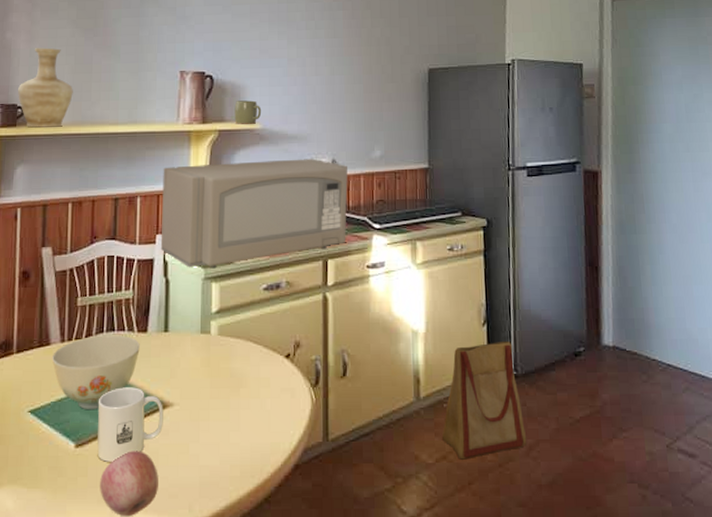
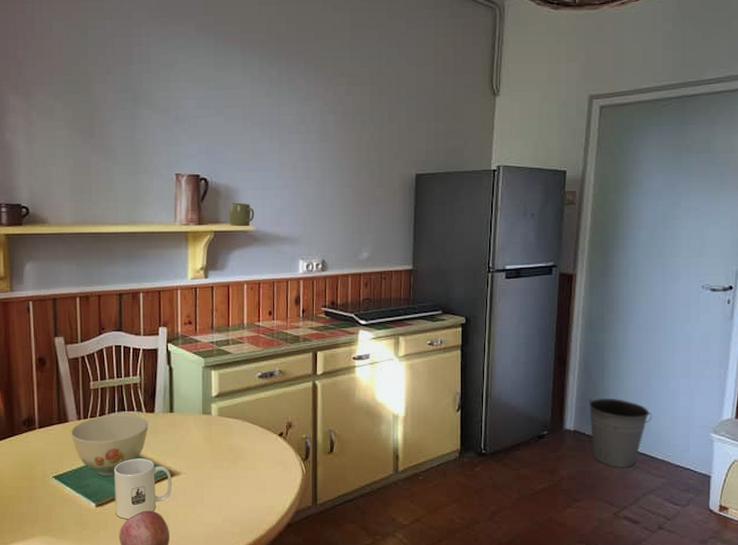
vase: present [17,48,73,128] -> none [20,149,74,227]
microwave: present [160,158,348,269] -> none [163,259,336,358]
shopping bag: present [442,342,527,460] -> none [417,425,492,522]
bucket: none [627,307,698,389] -> present [589,398,652,468]

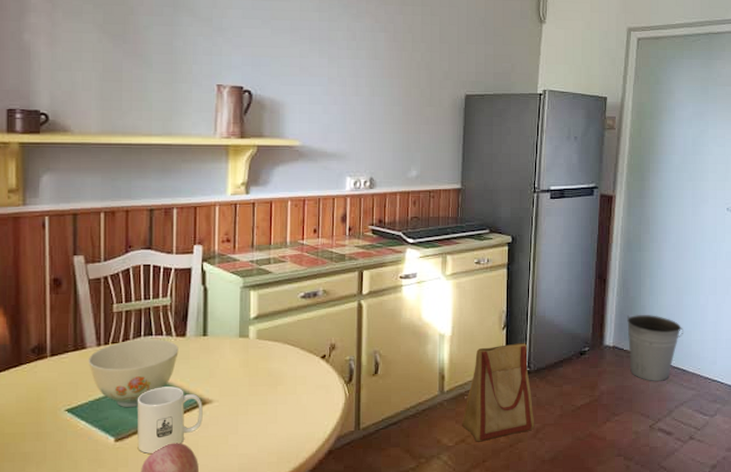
mug: present [229,203,255,227] -> none [273,117,301,142]
shopping bag: none [417,425,492,522] -> present [462,343,535,442]

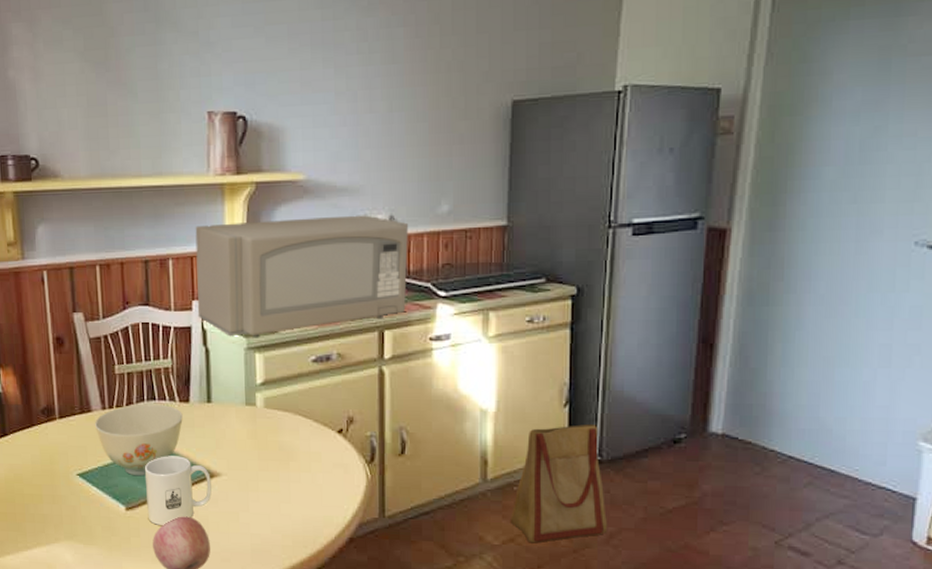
microwave: none [198,176,384,278] -> present [195,215,408,338]
bucket: present [627,314,683,381] -> none [744,392,834,484]

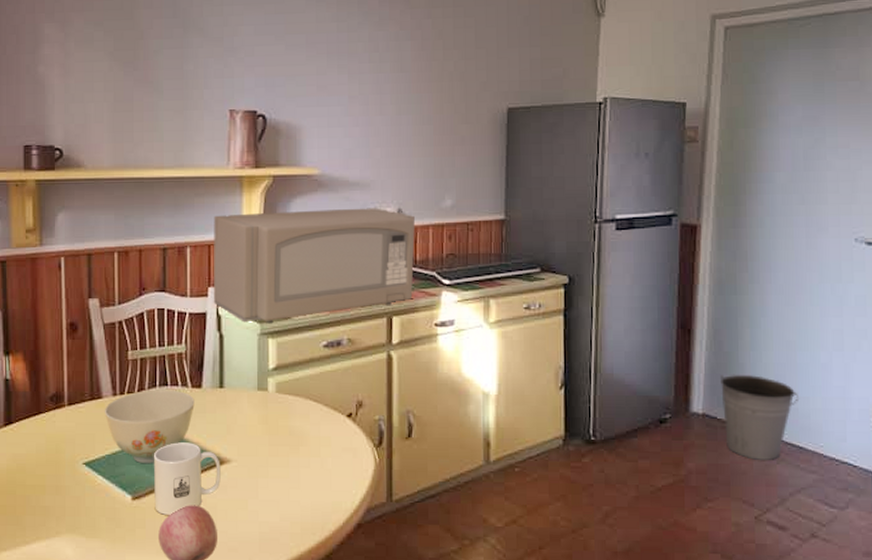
shopping bag: present [511,424,608,544] -> none [513,406,604,524]
bucket: none [744,392,834,484] -> present [720,374,798,460]

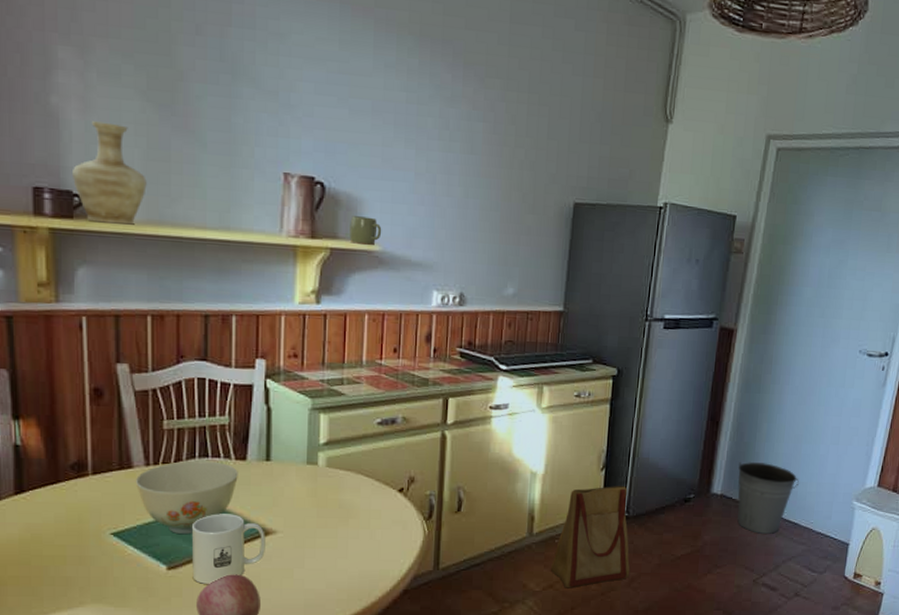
vase: none [54,83,114,171] -> present [71,121,147,225]
microwave: present [213,208,415,324] -> none [261,284,476,399]
mug: none [290,143,320,171] -> present [349,216,382,246]
shopping bag: none [513,406,604,524] -> present [551,486,631,589]

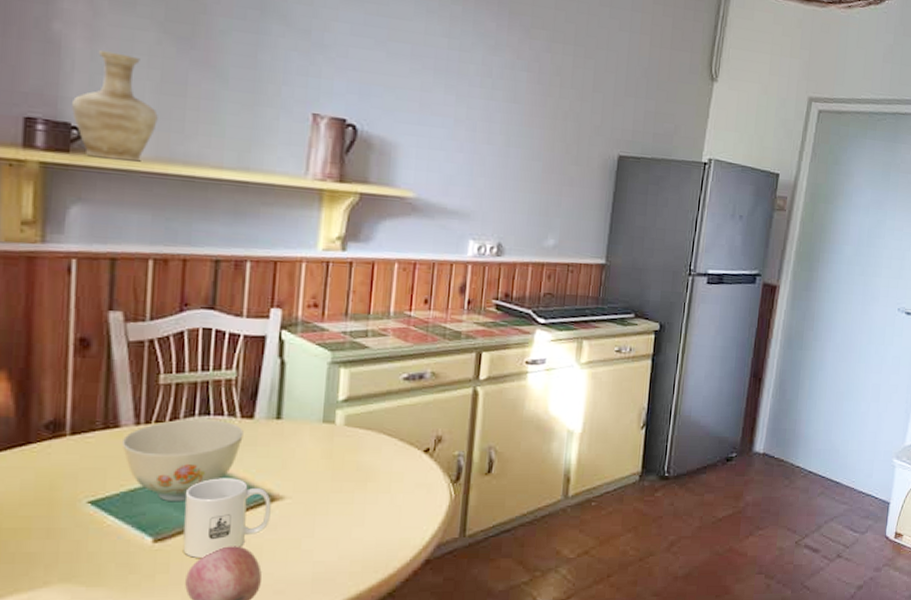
mug: present [349,216,382,246] -> none [381,160,417,193]
shopping bag: present [551,486,631,589] -> none [587,445,670,555]
bucket: present [737,461,799,534] -> none [780,419,841,493]

